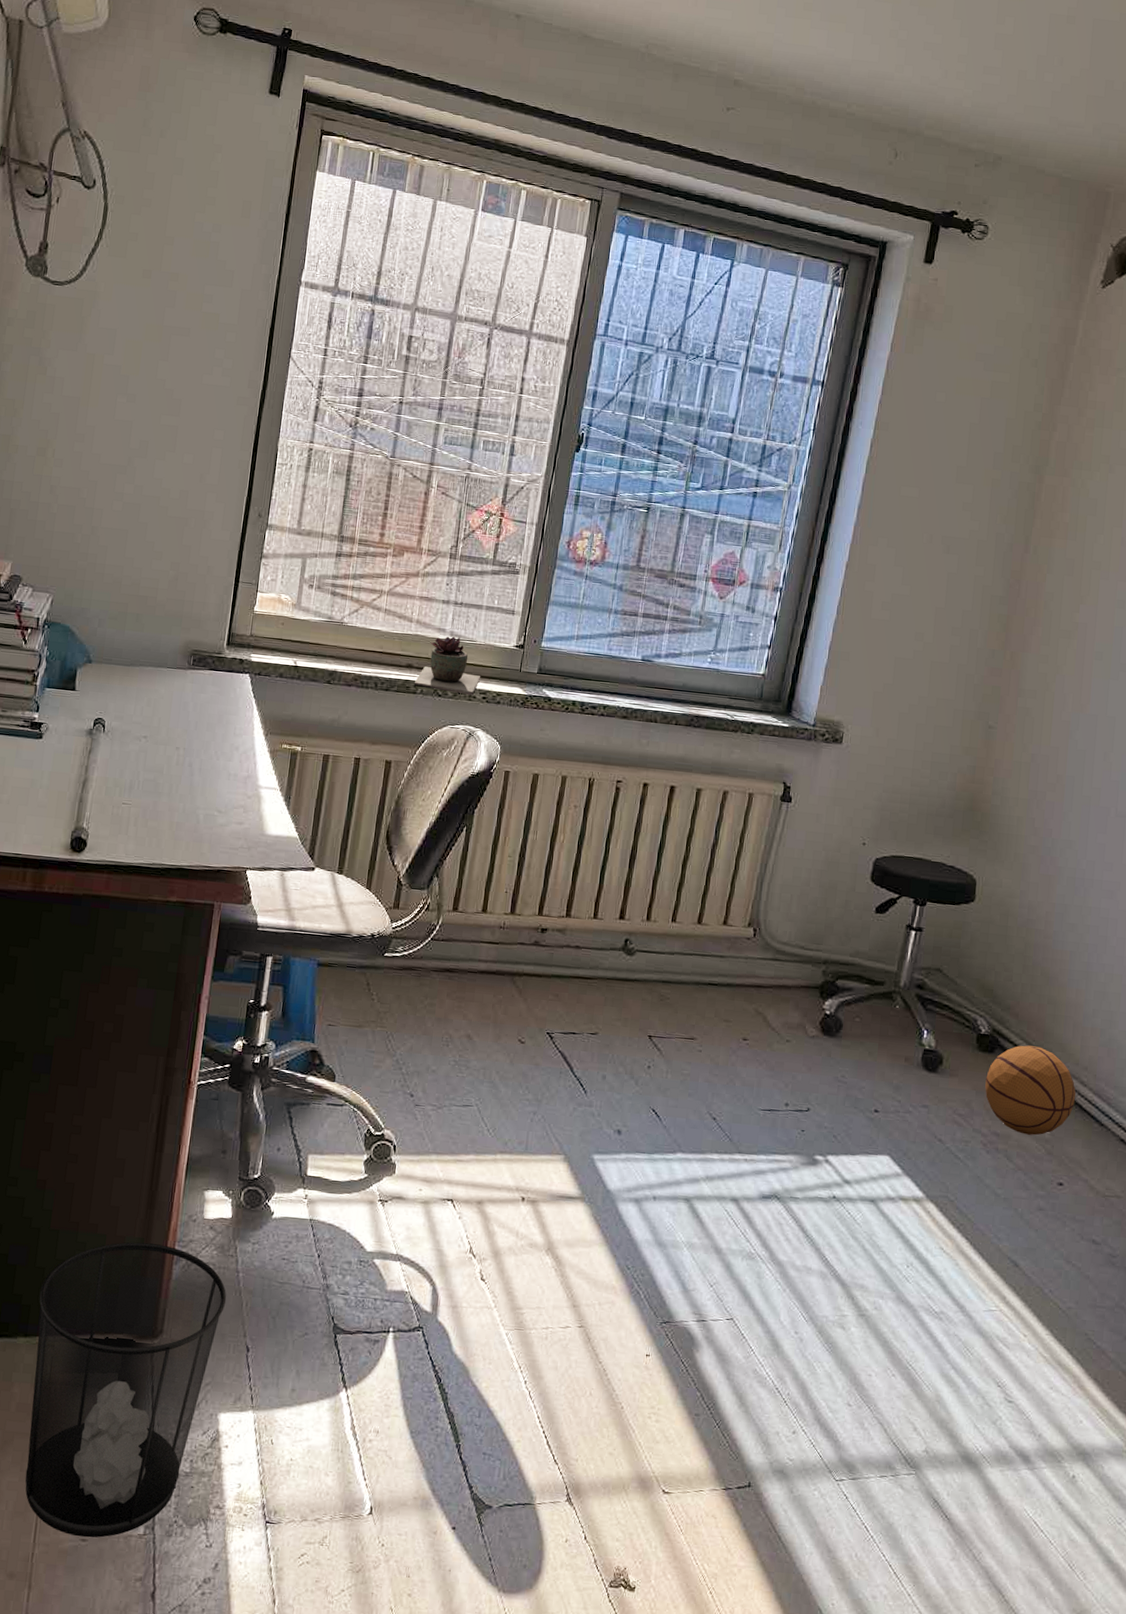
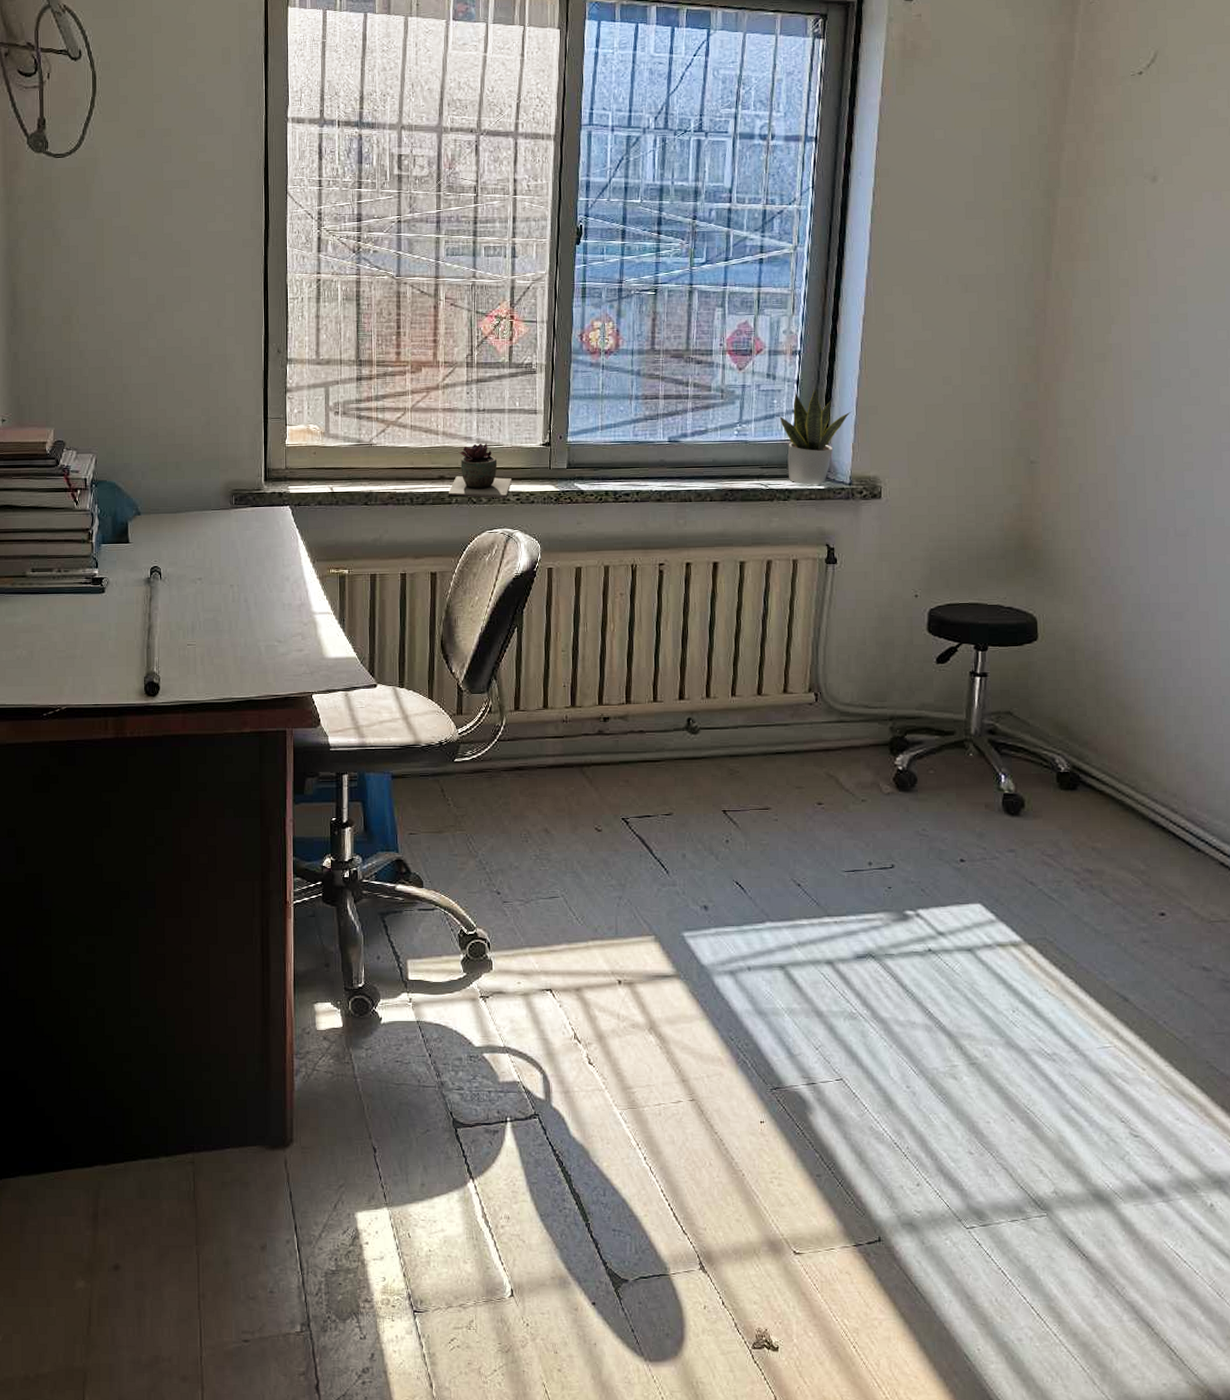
waste bin: present [25,1242,227,1538] -> none [174,1058,348,1339]
potted plant: none [753,624,825,723] -> present [779,386,852,486]
basketball: present [985,1045,1077,1135] -> none [1071,778,1168,868]

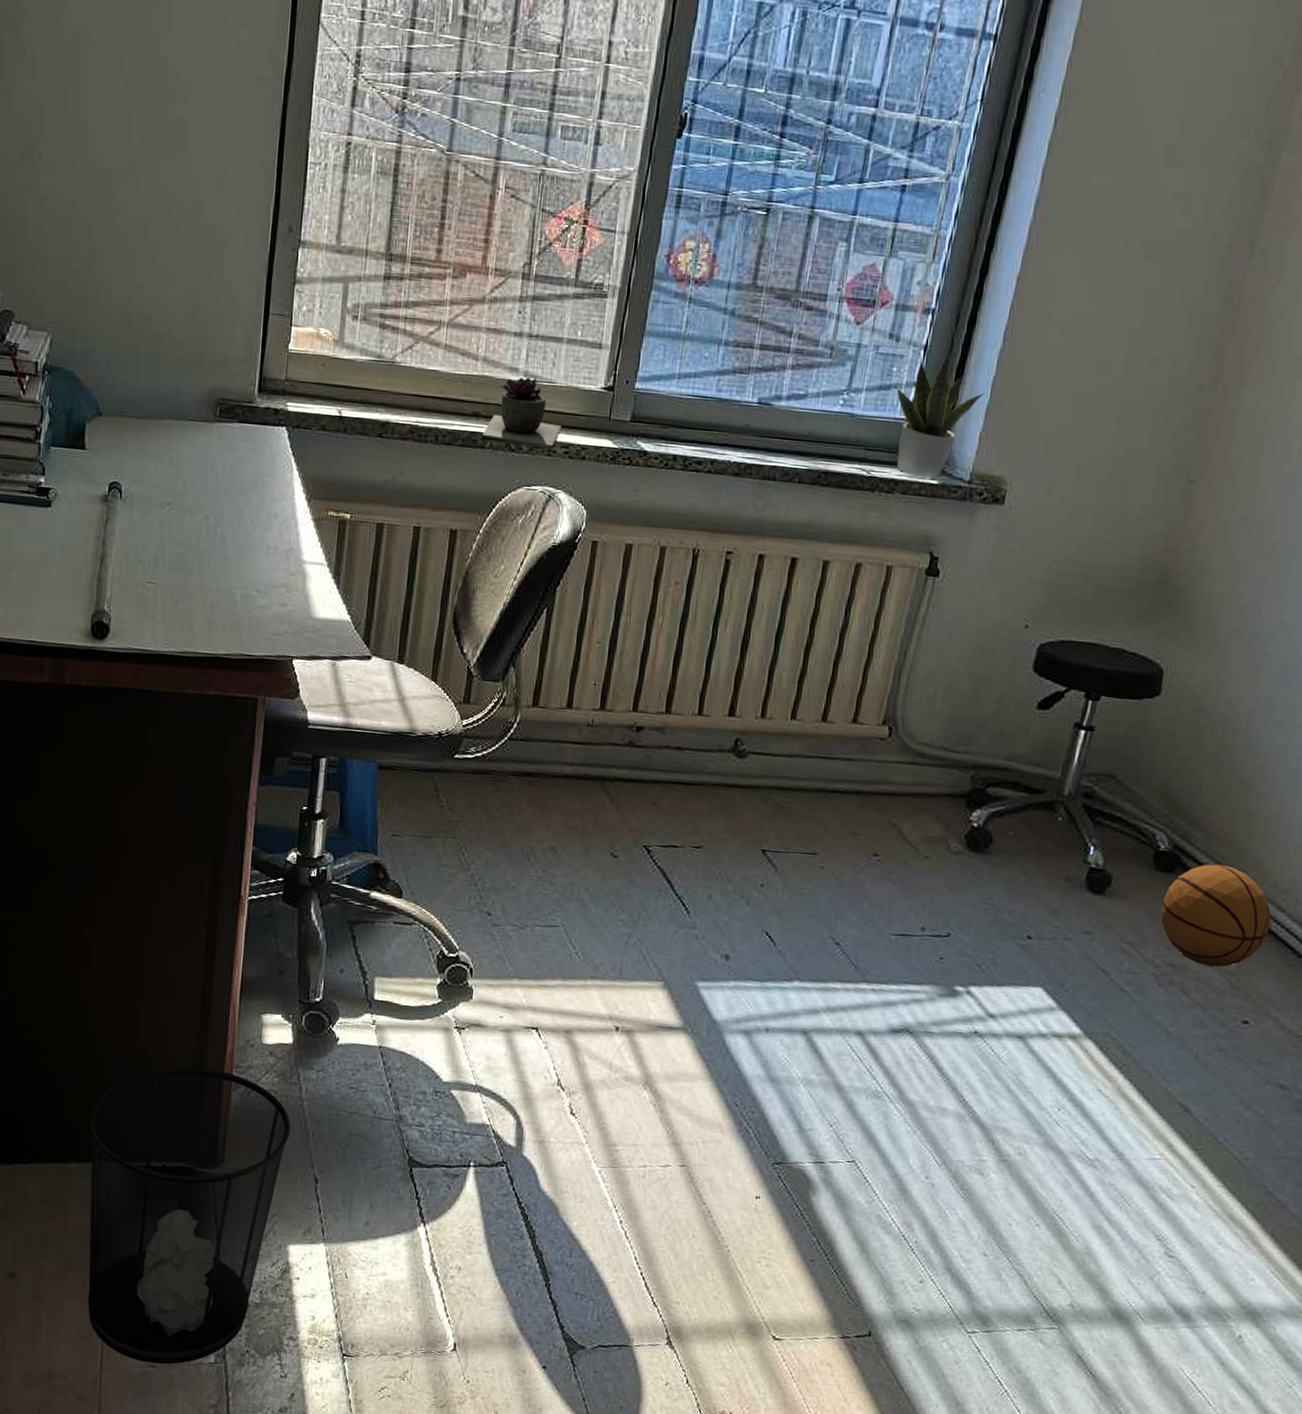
waste bin: none [174,1058,348,1339] -> present [87,1067,291,1365]
basketball: none [1071,778,1168,868] -> present [1161,864,1272,967]

